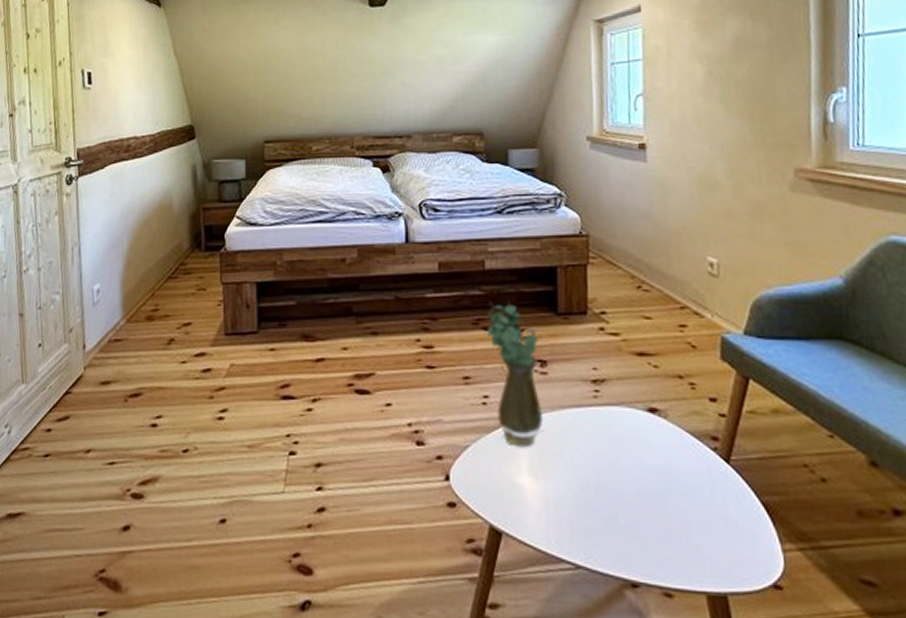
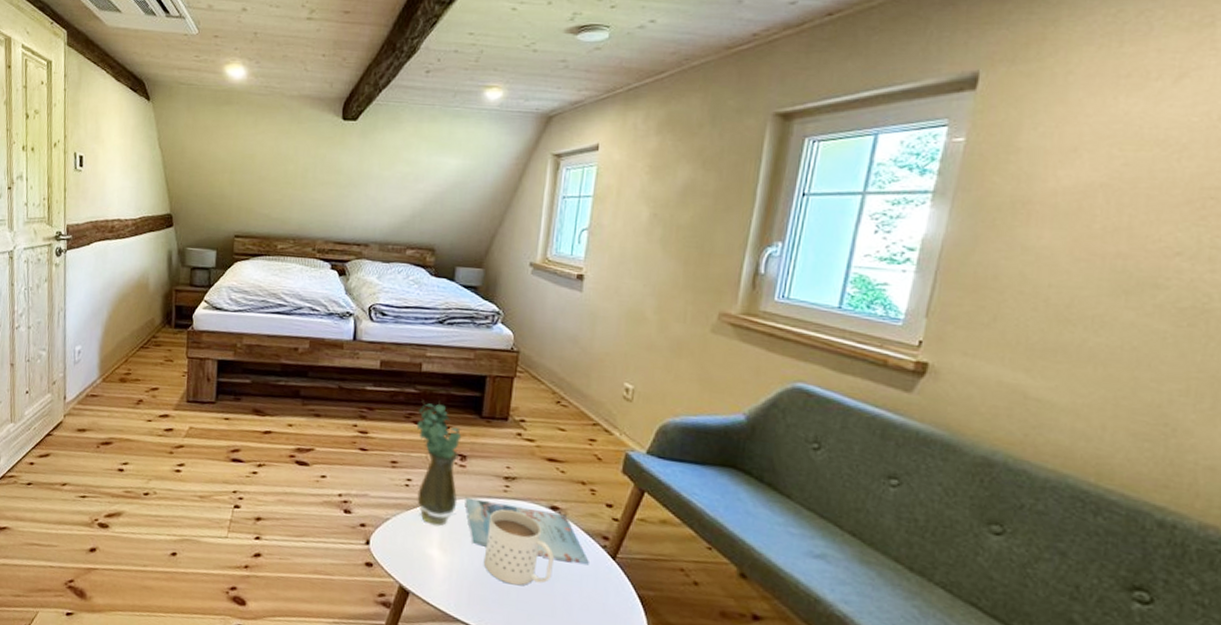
magazine: none [552,410,701,474] -> present [465,497,589,566]
mug: none [581,418,662,509] -> present [483,509,555,586]

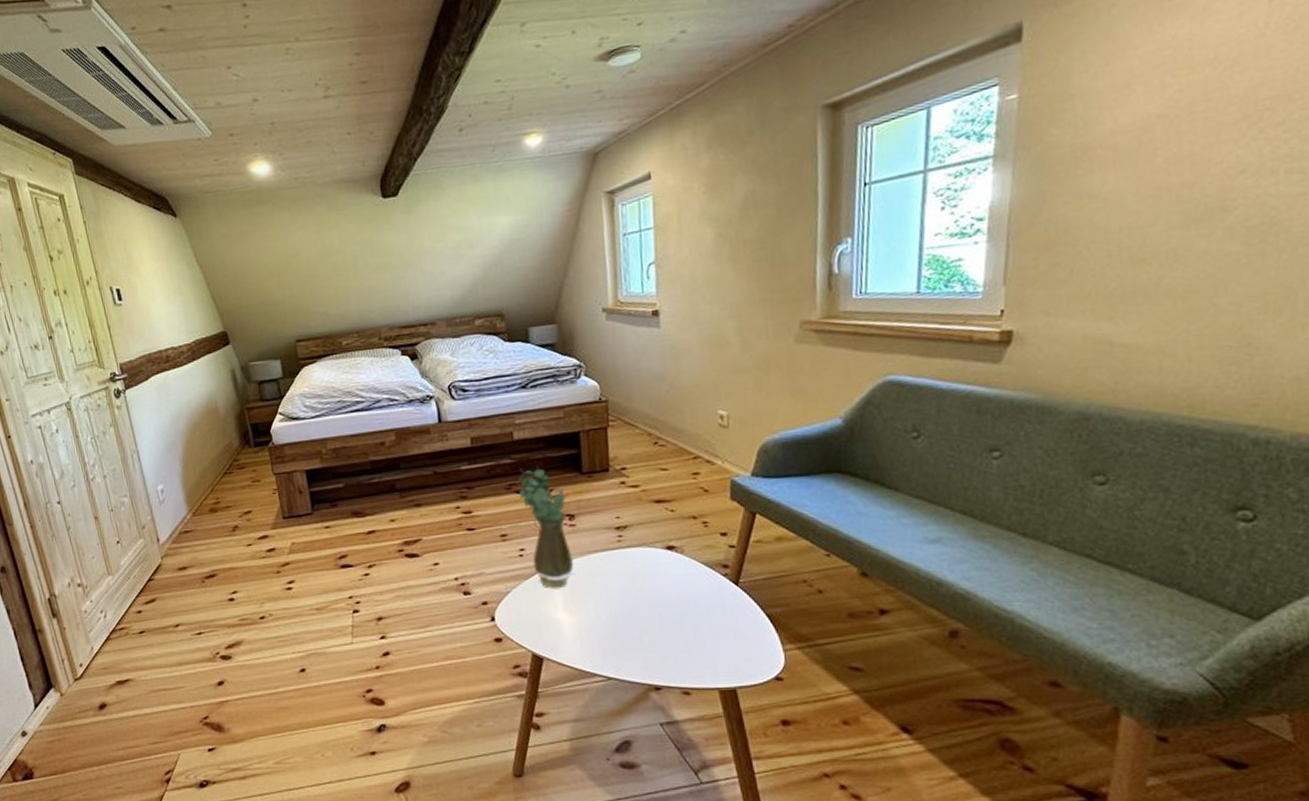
magazine: present [465,497,589,566] -> none [581,552,714,600]
mug: present [483,509,555,586] -> none [608,558,680,630]

